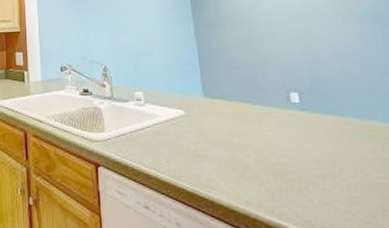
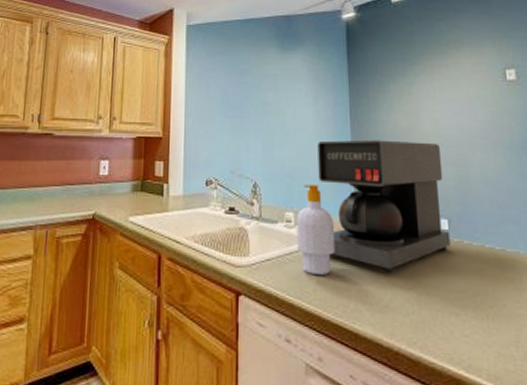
soap bottle: none [146,66,186,147] -> present [296,184,336,275]
coffee maker: none [161,20,303,145] -> present [318,139,451,273]

